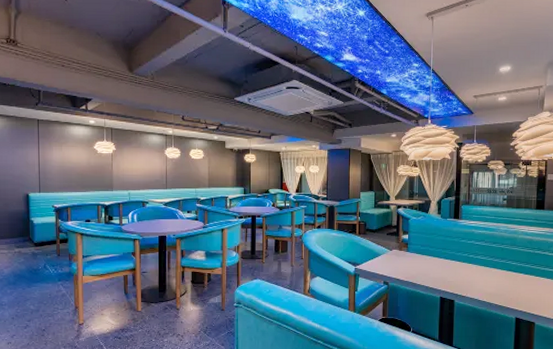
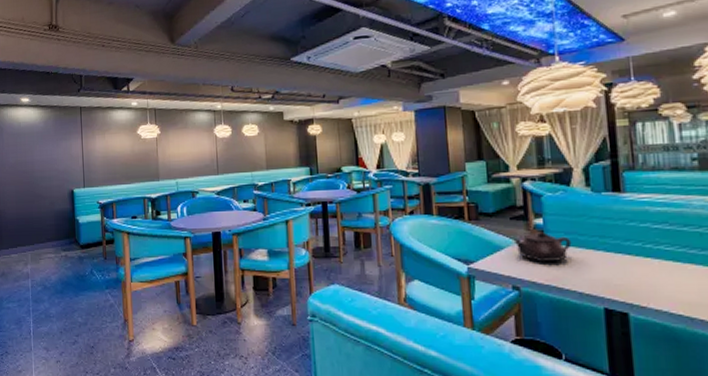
teapot: none [387,244,425,266] -> present [513,232,572,263]

